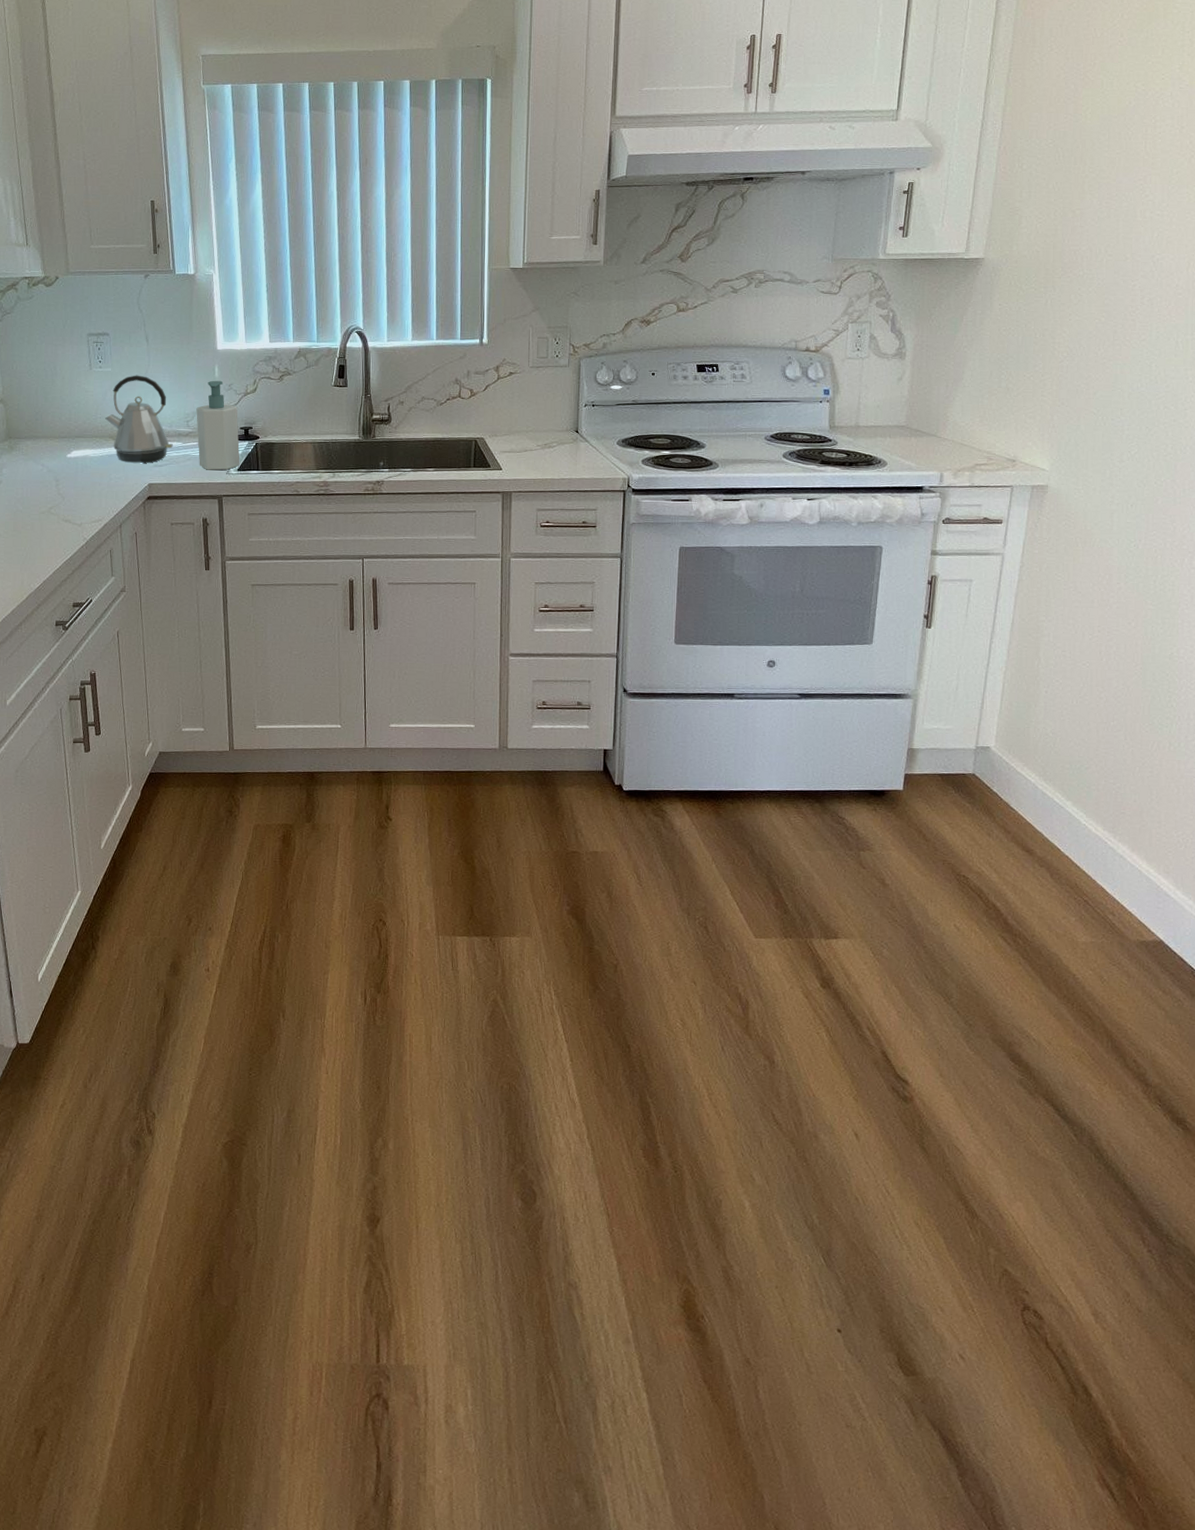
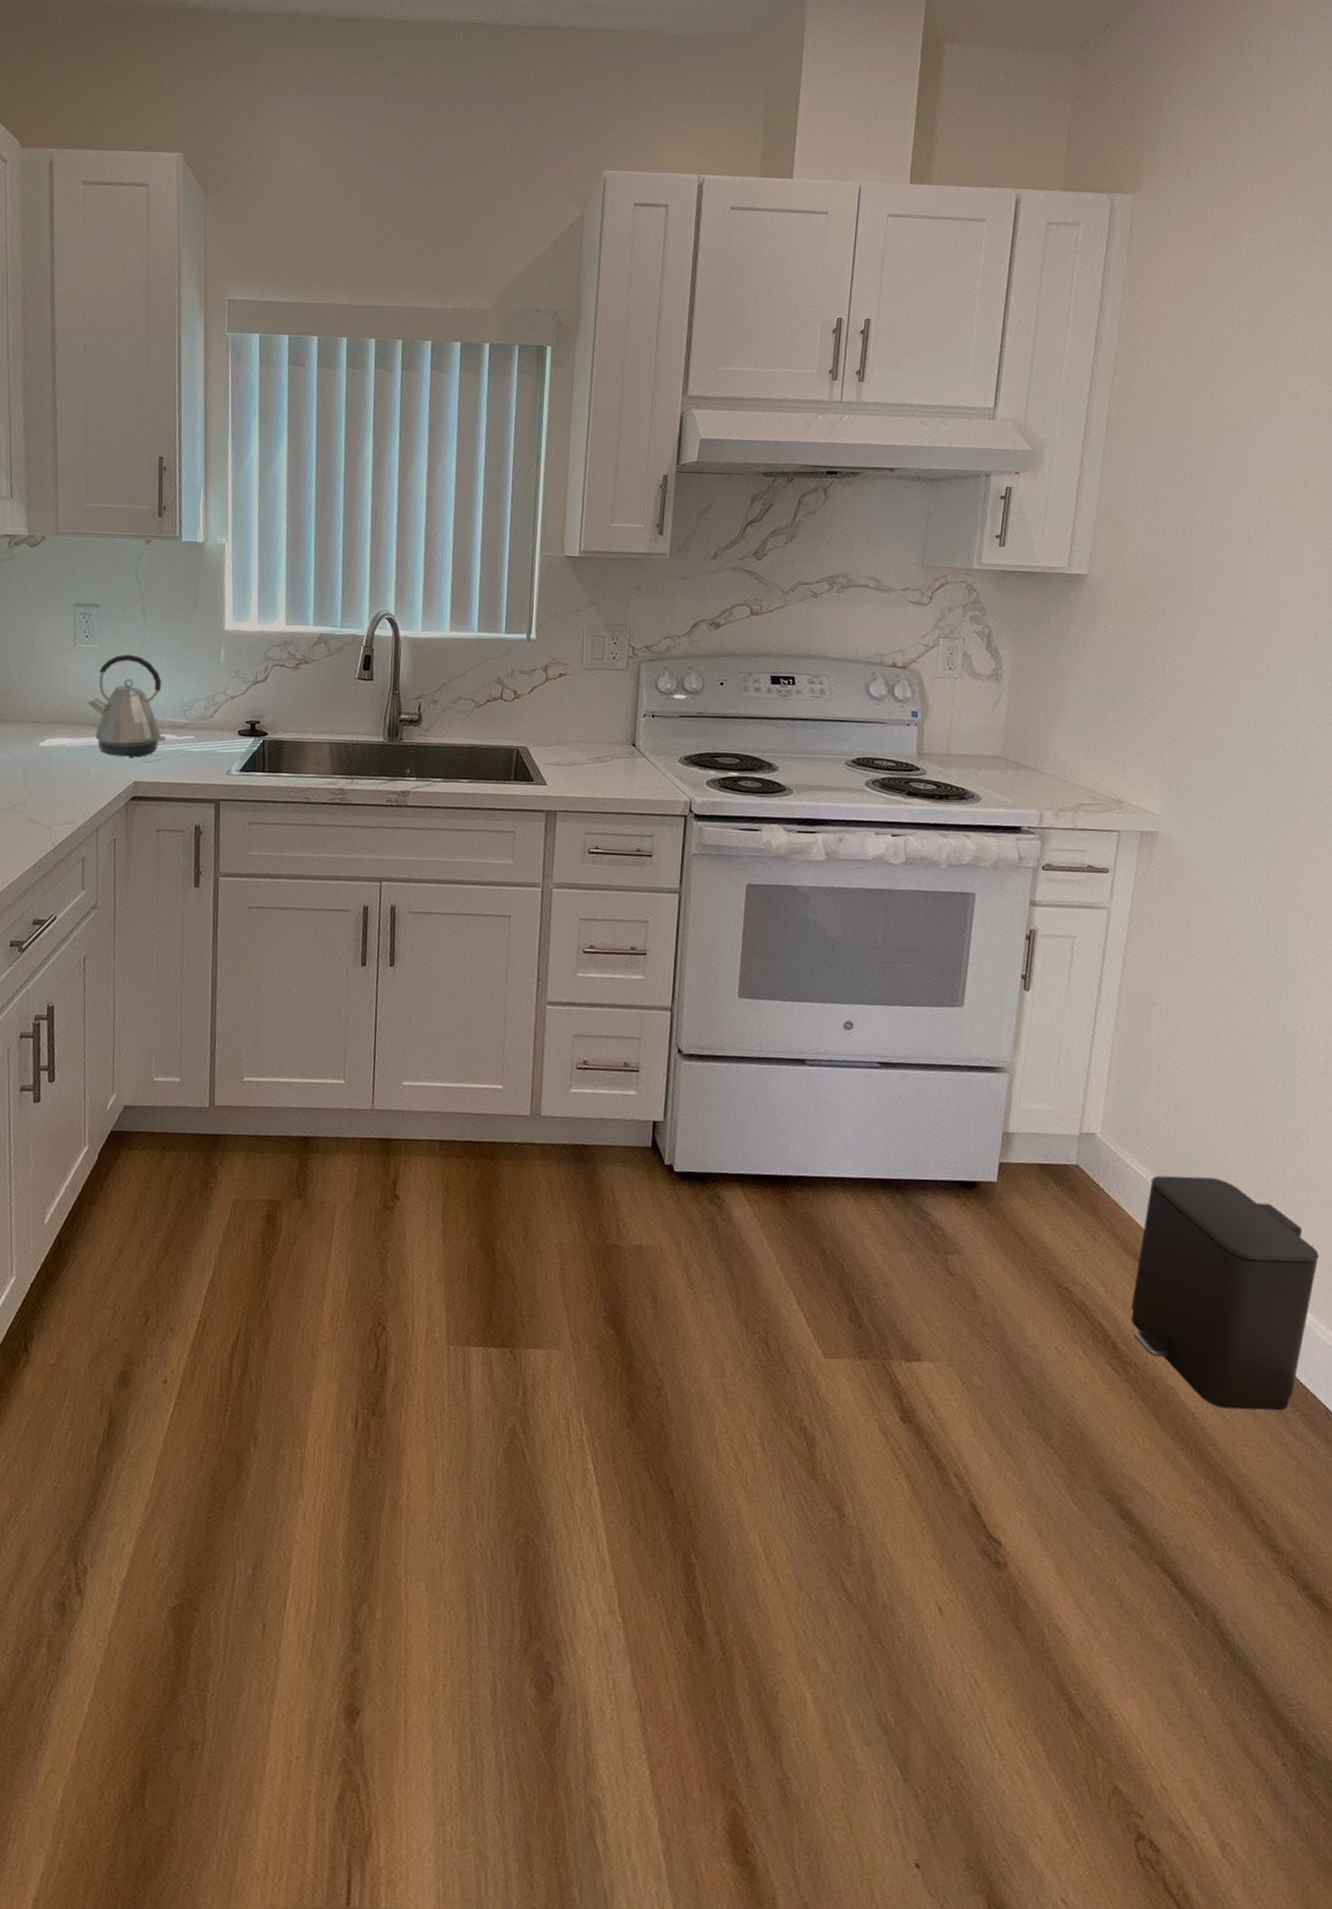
soap bottle: present [196,380,240,471] -> none [194,665,244,770]
pedal bin: none [1021,780,1188,971] -> present [1131,1175,1319,1410]

